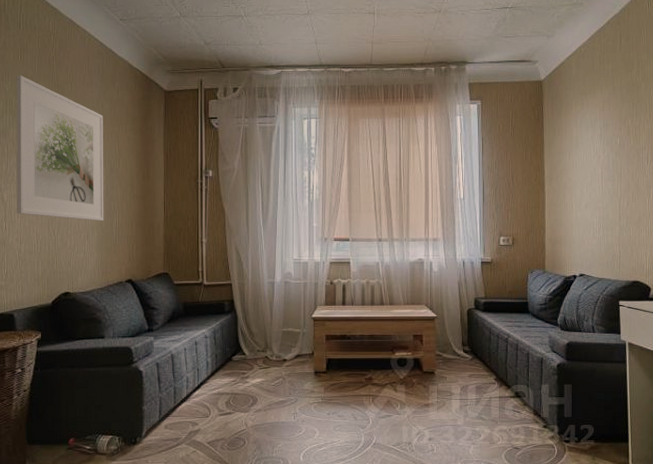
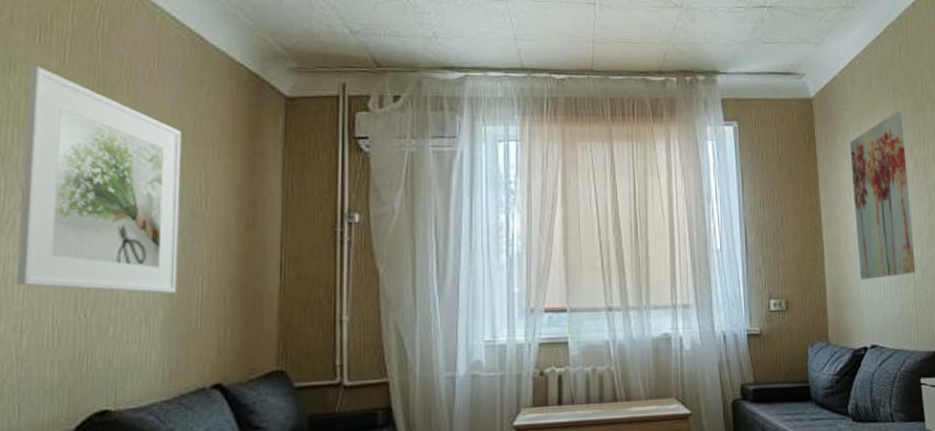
wall art: none [572,89,622,224] -> present [849,111,916,280]

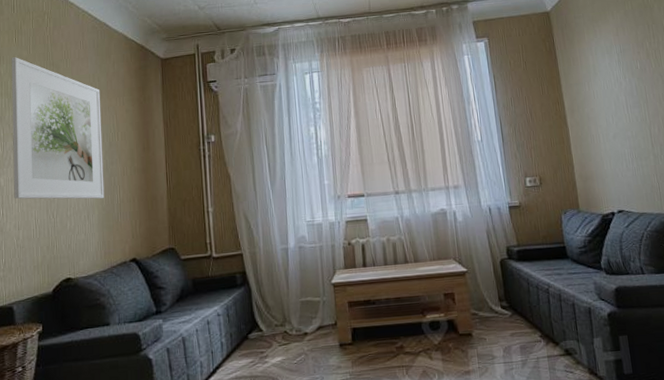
wall art: present [849,111,916,280] -> none [585,13,655,157]

